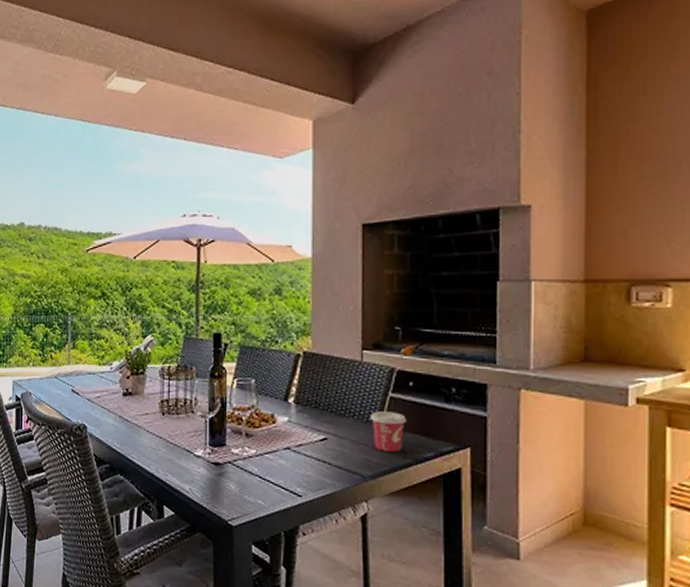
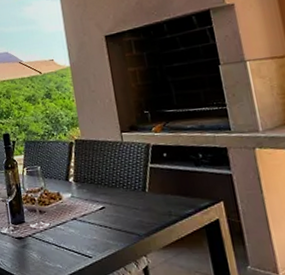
cup: present [369,411,406,452] -> none [136,179,167,213]

